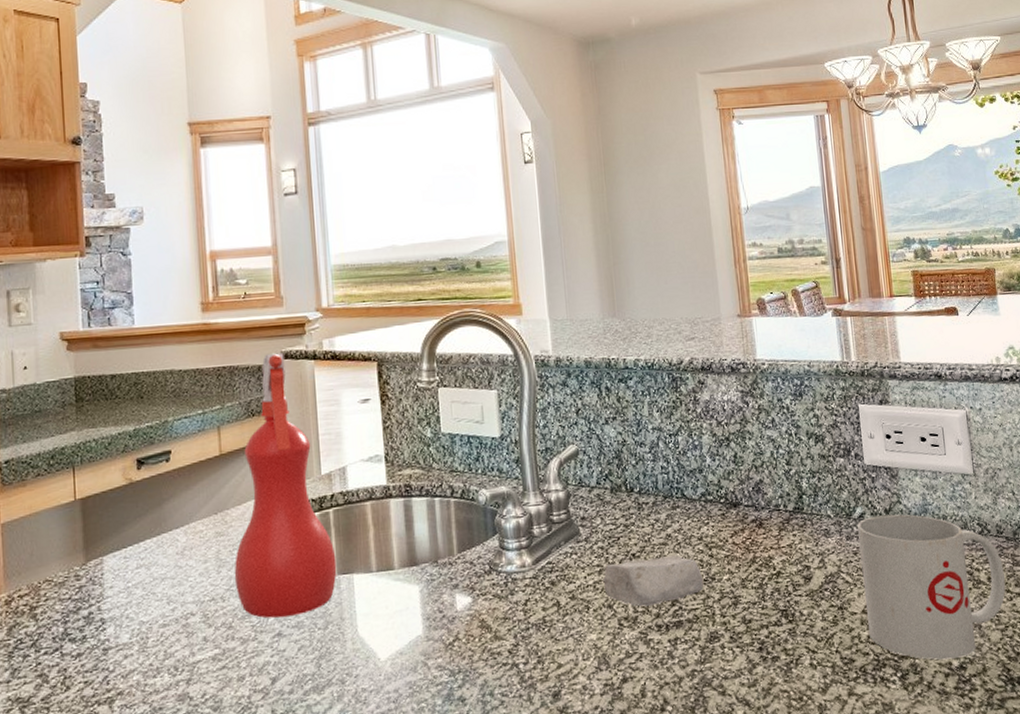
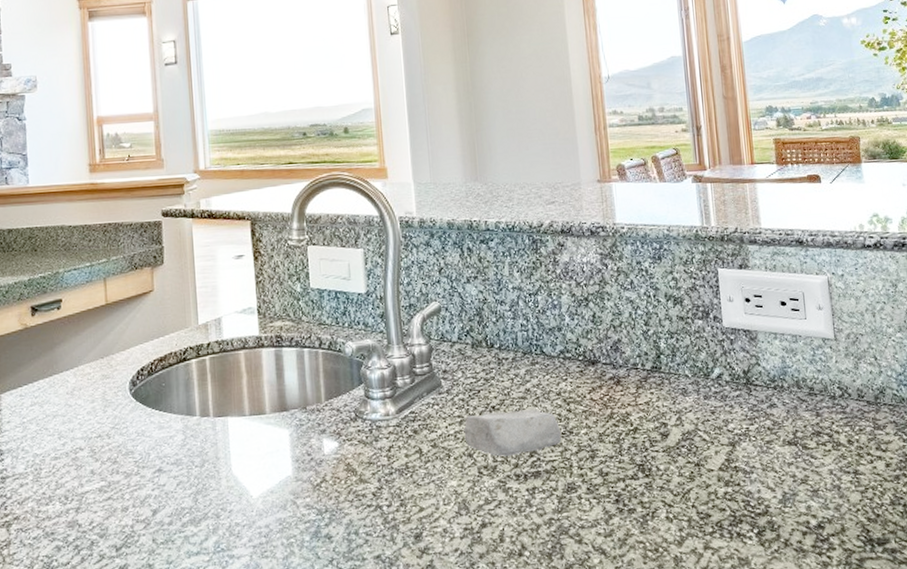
spray bottle: present [234,352,337,618] -> none [118,211,213,455]
mug: present [857,514,1006,660] -> none [715,375,866,519]

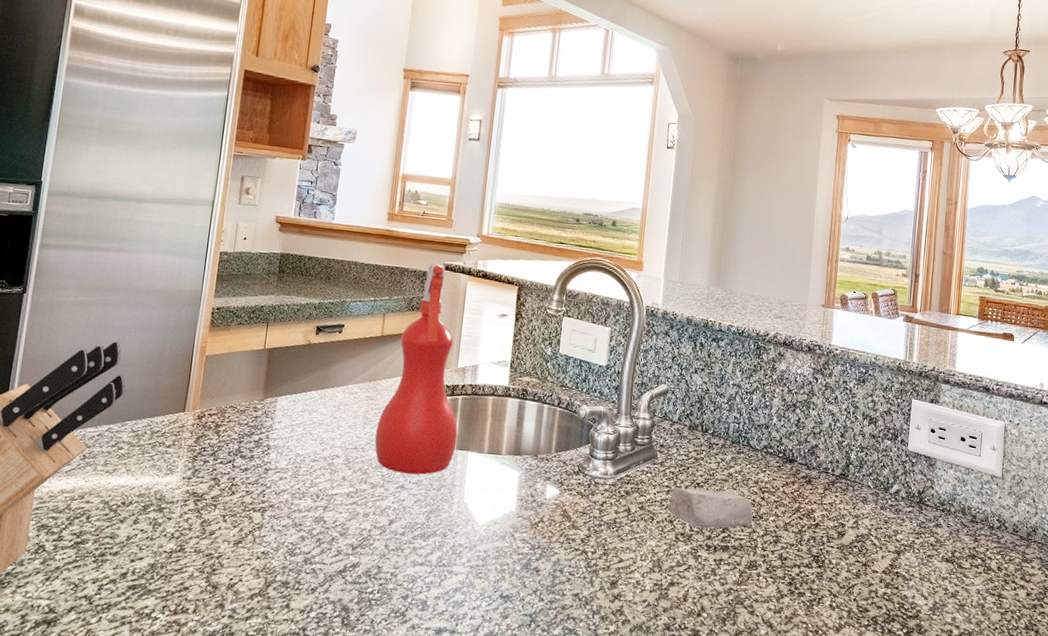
spray bottle: none [118,211,213,455] -> present [374,263,458,475]

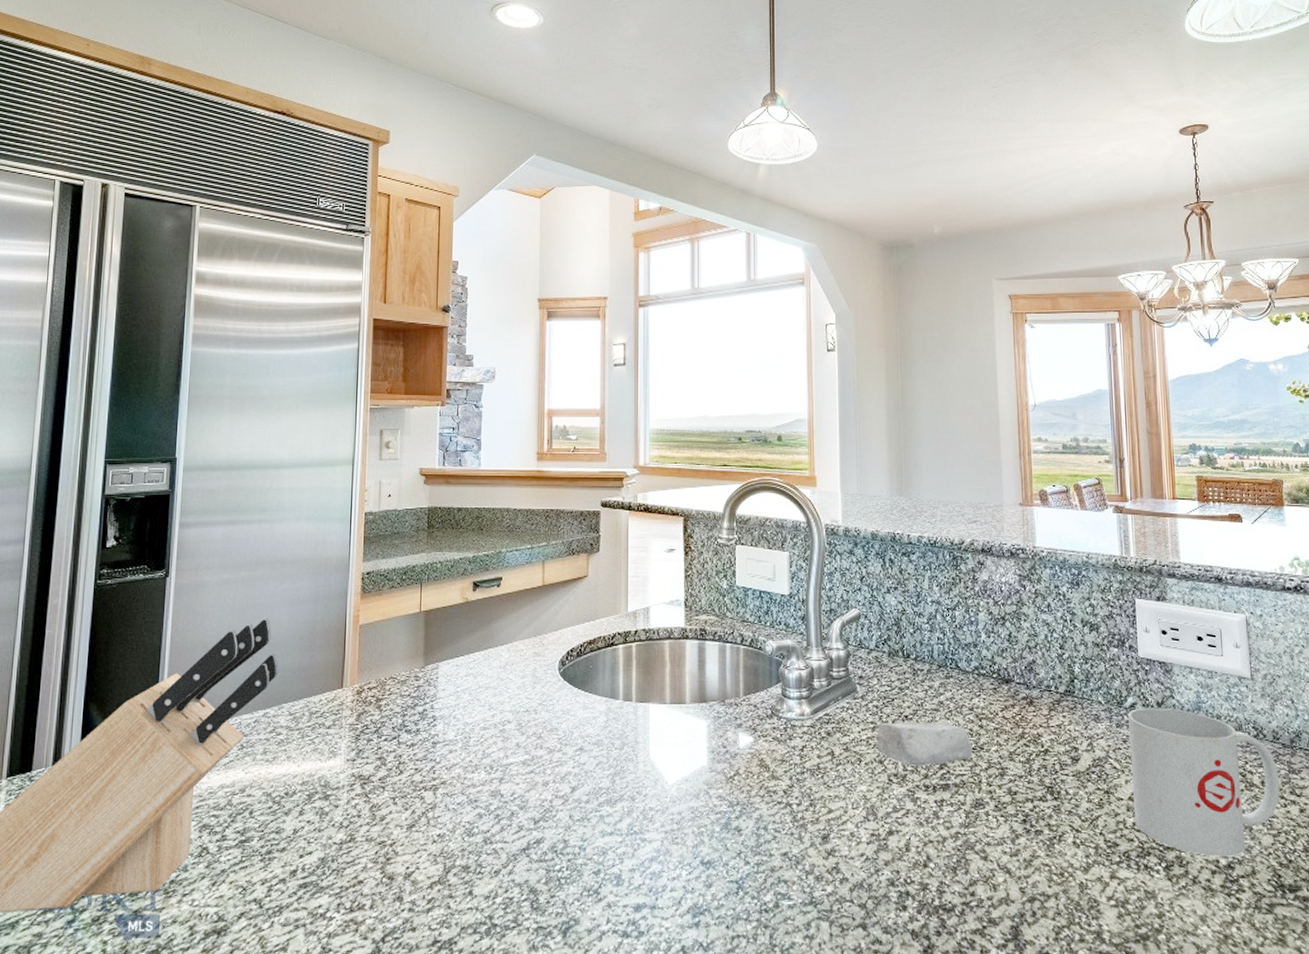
spray bottle: present [374,263,458,475] -> none [546,501,635,734]
mug: none [885,494,1013,628] -> present [1128,707,1280,857]

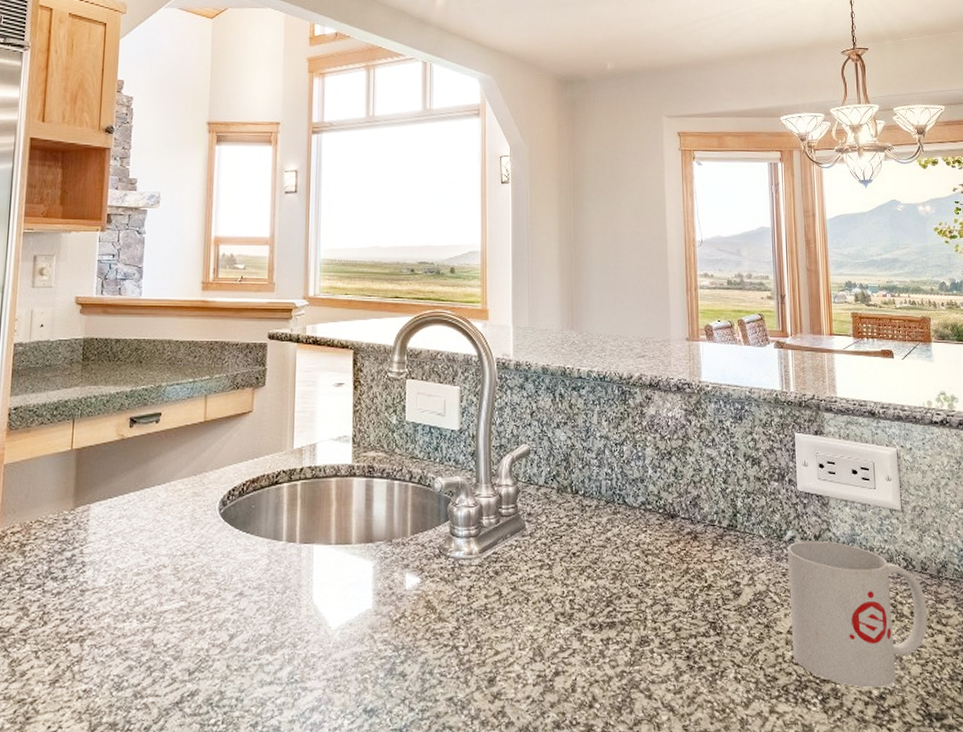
soap bar: present [876,722,973,766] -> none [544,558,639,604]

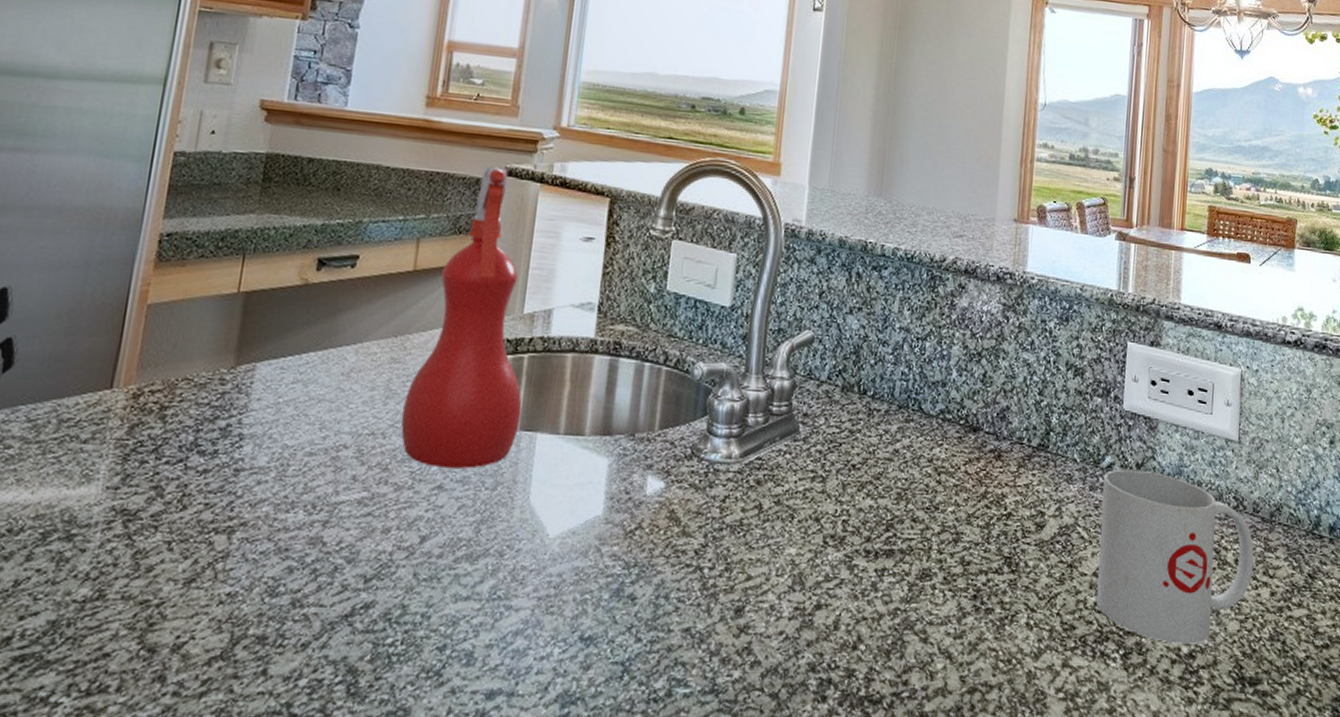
spray bottle: none [205,333,300,578] -> present [401,166,522,469]

